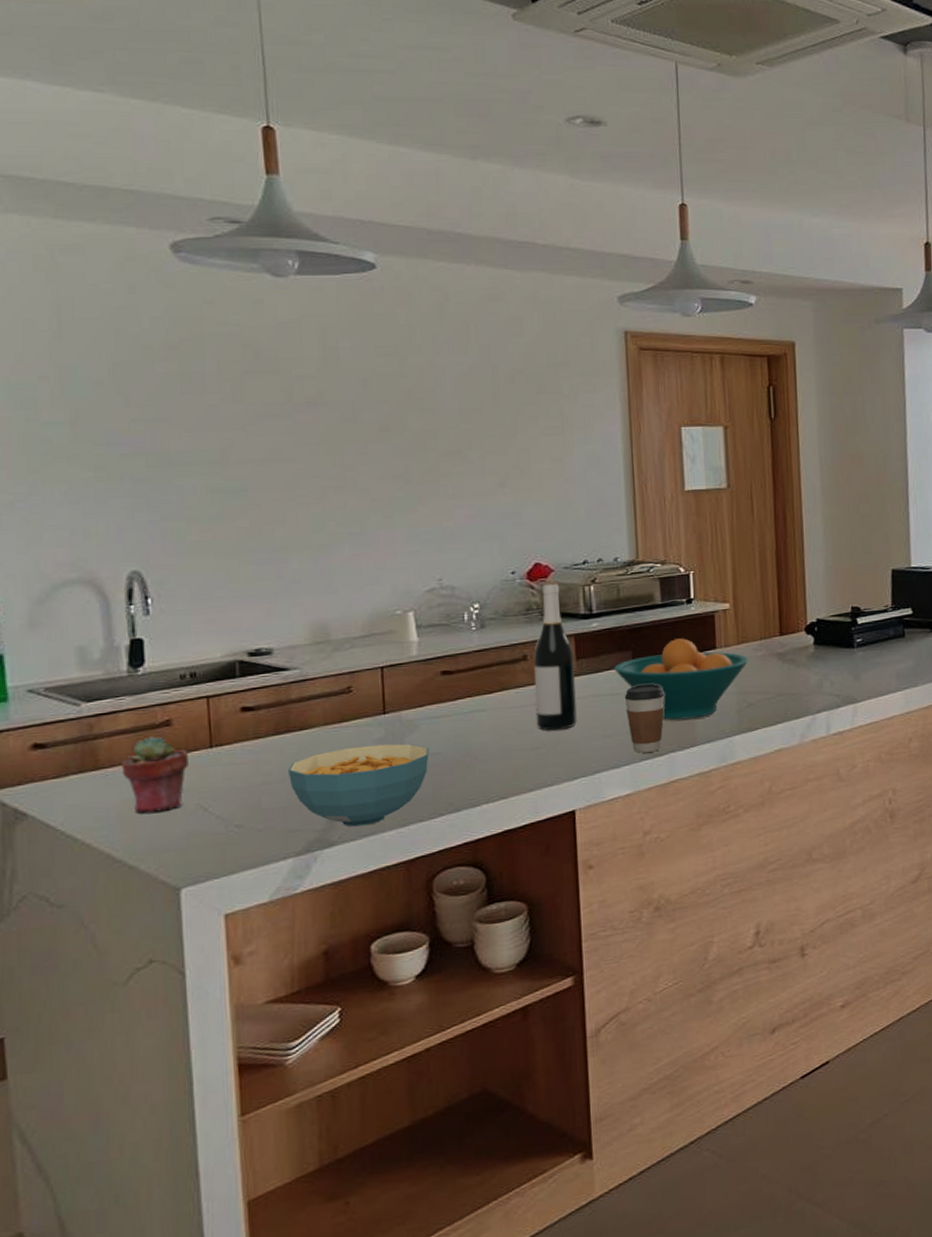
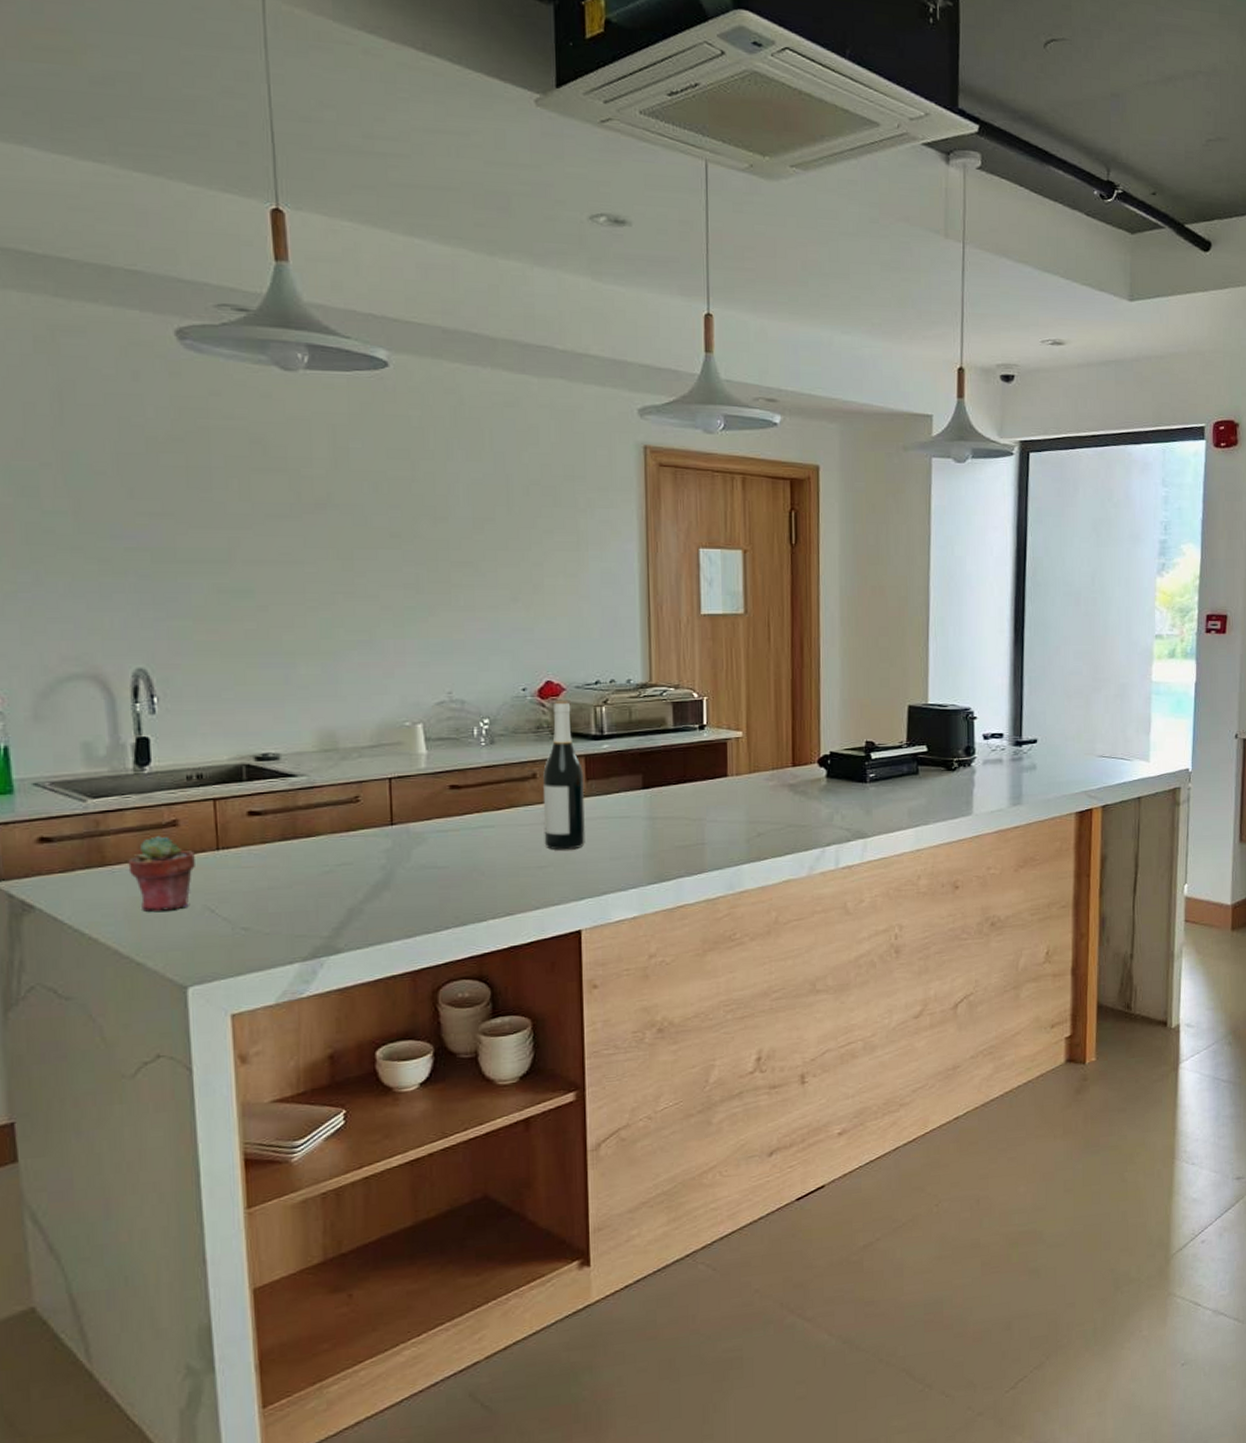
cereal bowl: present [288,743,429,827] -> none [295,855,436,935]
fruit bowl: present [614,638,749,720] -> none [624,764,760,846]
coffee cup: present [624,684,665,753] -> none [633,809,674,877]

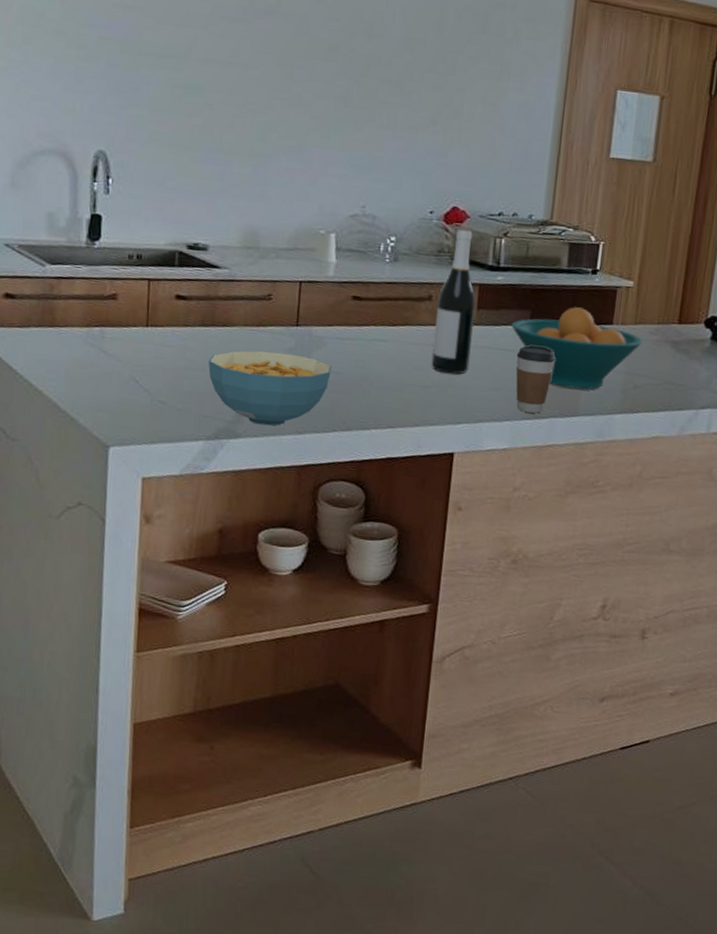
potted succulent: present [128,835,195,912] -> none [73,305,128,375]
cereal bowl: none [295,855,436,935] -> present [208,350,332,426]
fruit bowl: none [624,764,760,846] -> present [511,307,643,390]
coffee cup: none [633,809,674,877] -> present [516,345,556,414]

